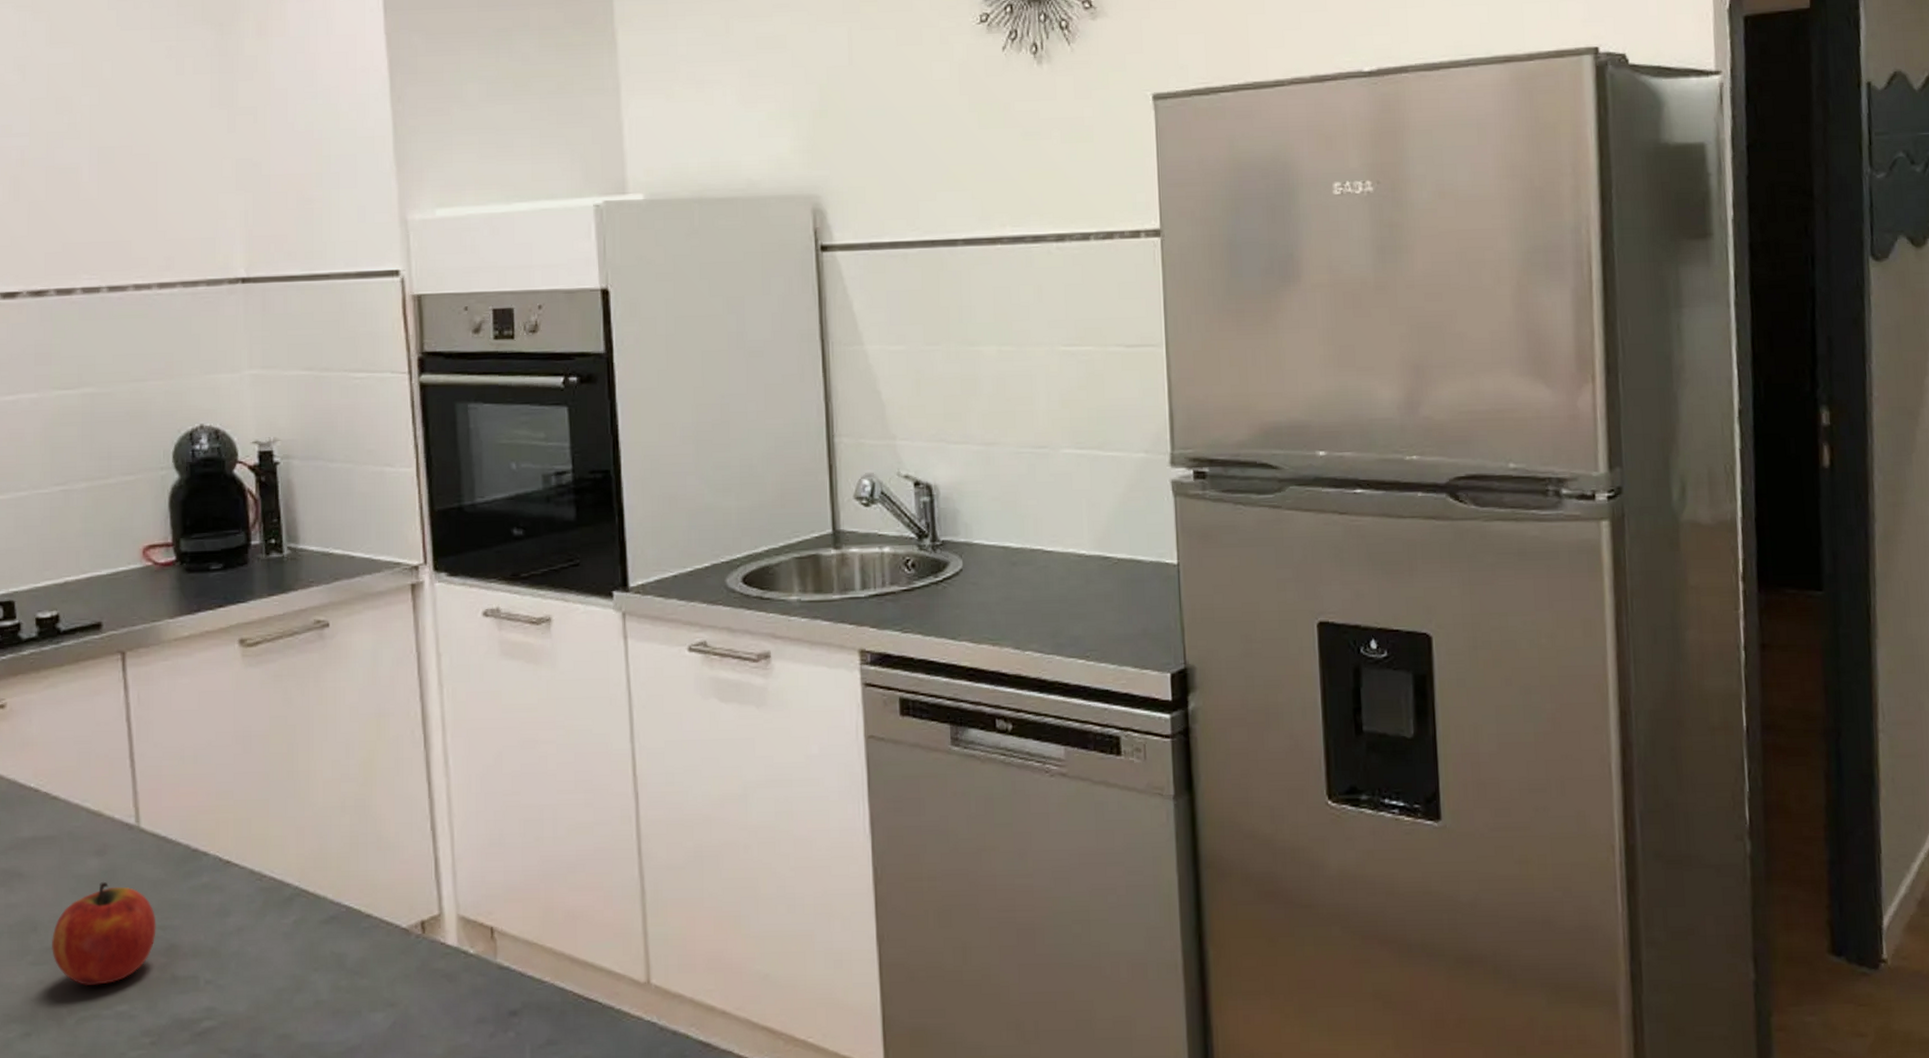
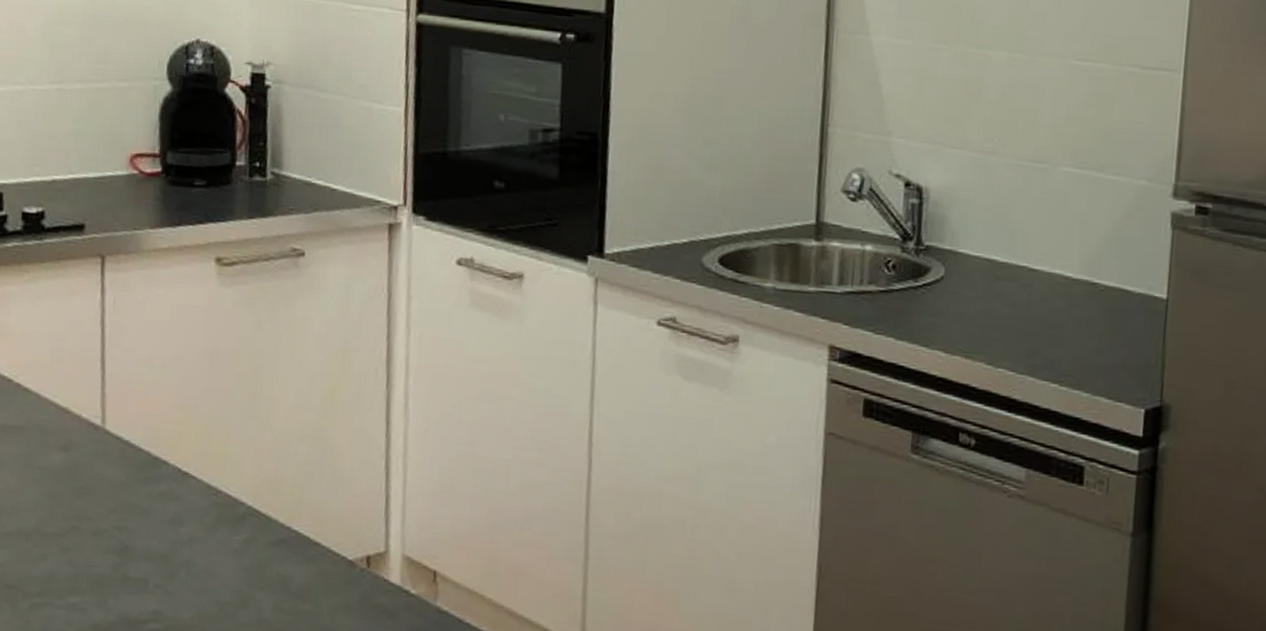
fruit: present [51,881,156,986] -> none [11,476,114,575]

